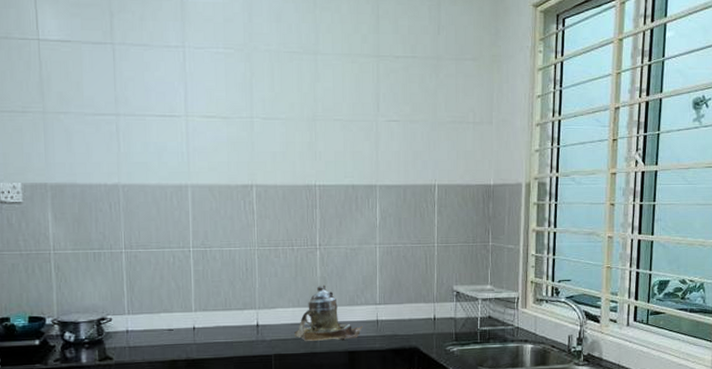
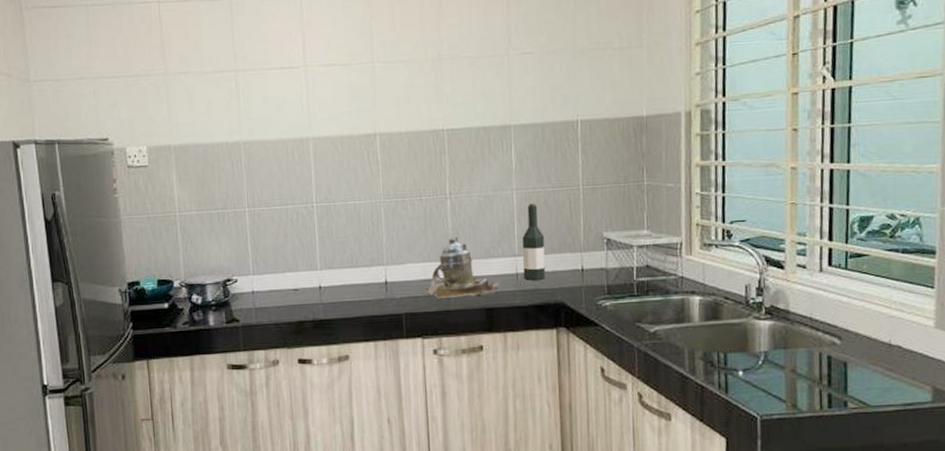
wine bottle: none [382,257,403,327] -> present [522,203,546,280]

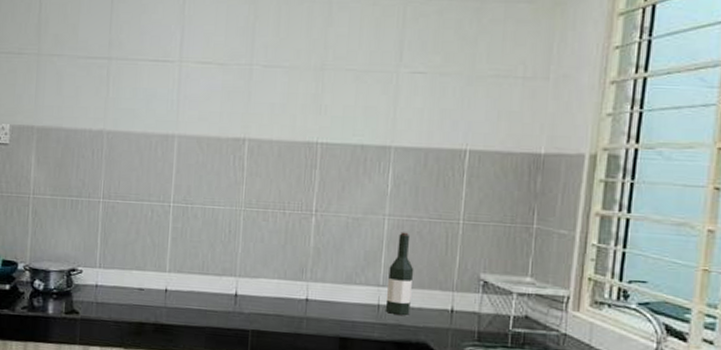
teapot: present [426,236,501,298] -> none [277,256,360,324]

